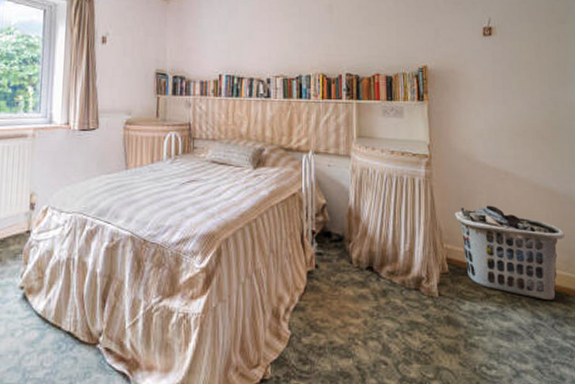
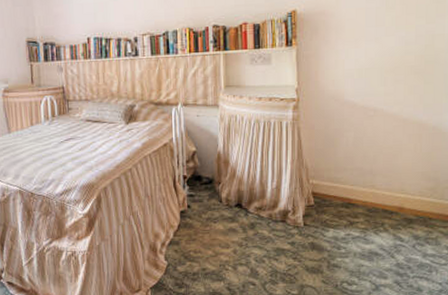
clothes hamper: present [454,205,565,301] -> none [321,141,432,225]

